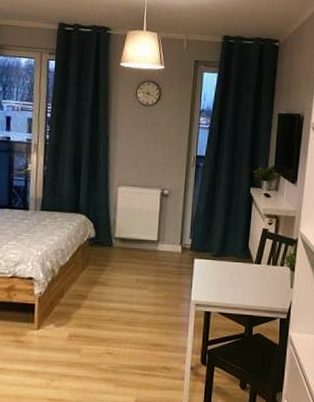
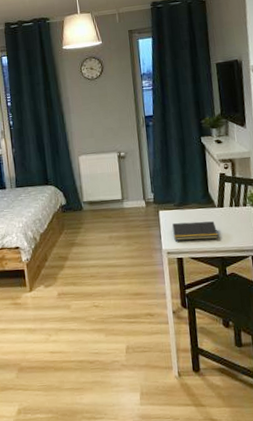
notepad: none [204,274,251,297] -> present [171,221,219,241]

